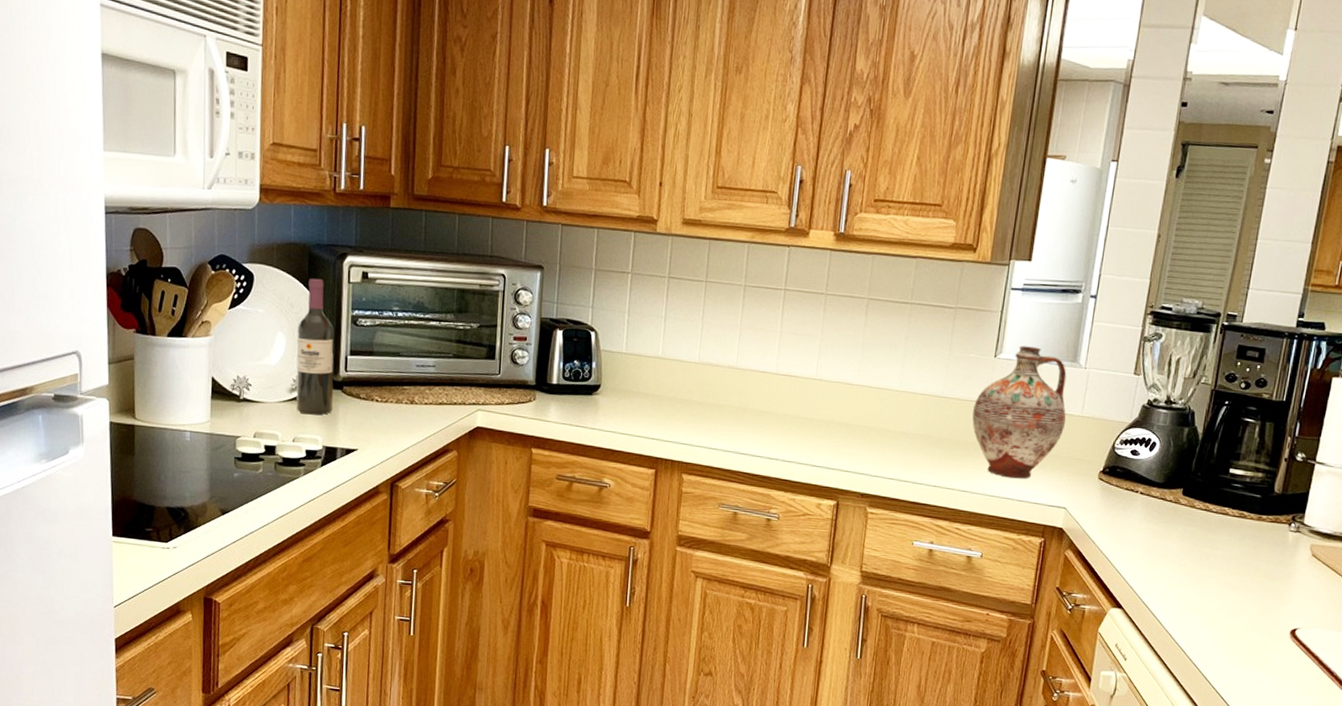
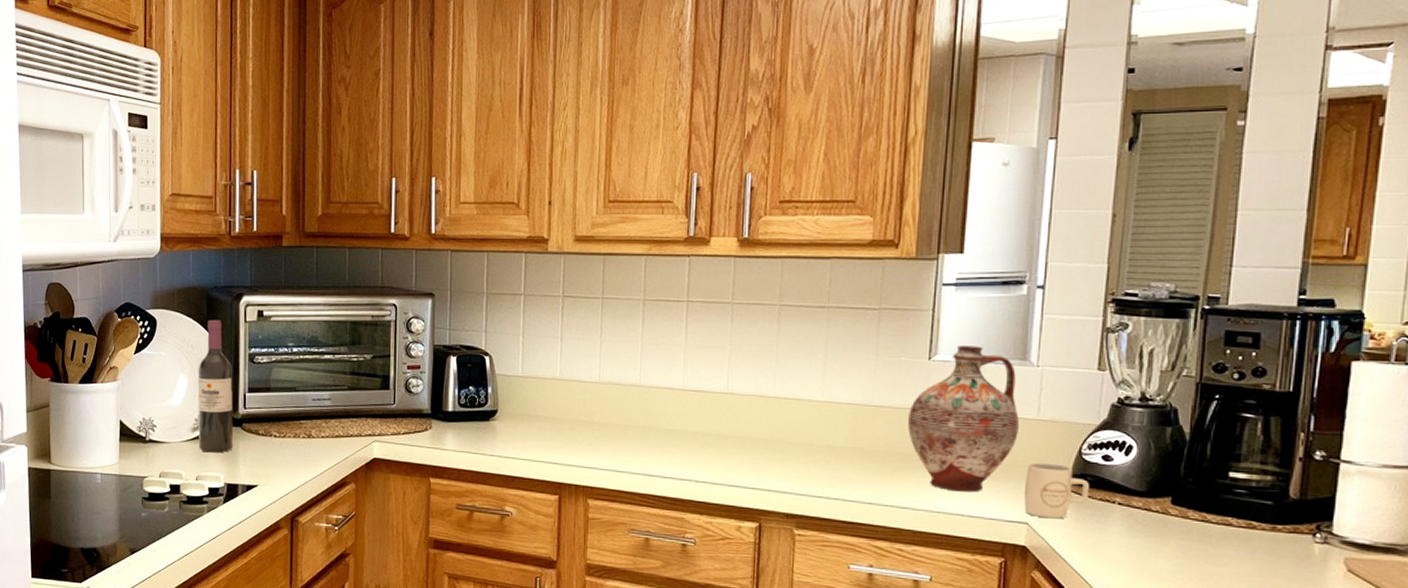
mug: none [1064,454,1119,505] -> present [1023,462,1089,519]

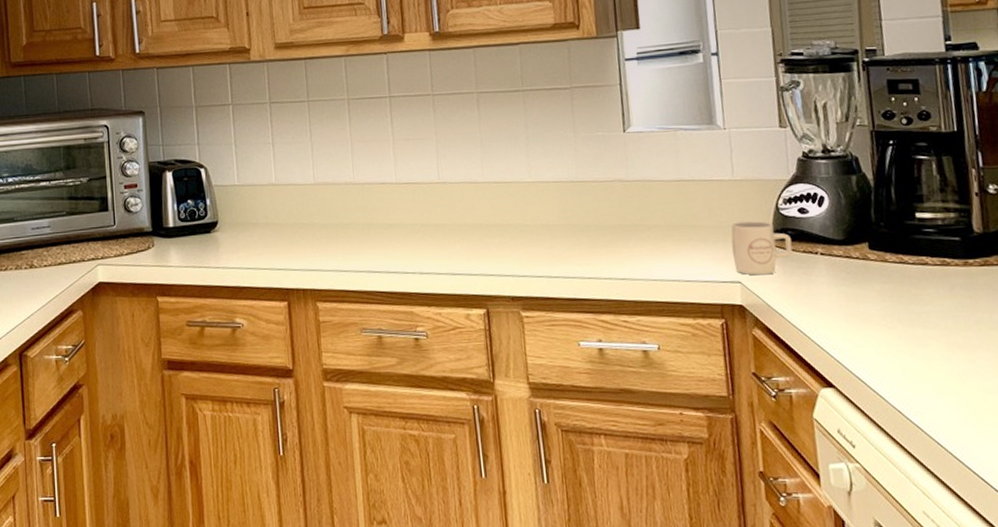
ceramic jug: present [908,345,1020,492] -> none [613,115,718,258]

